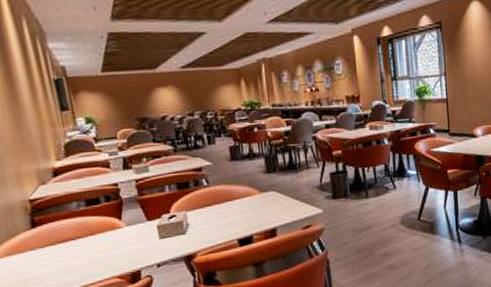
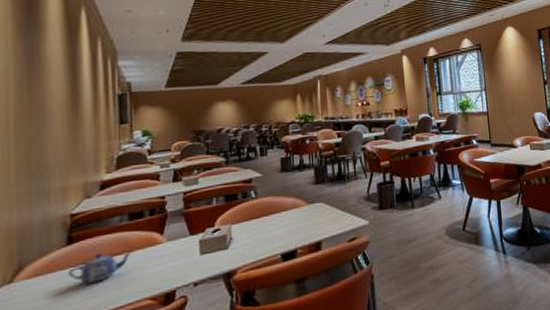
teapot: none [38,234,95,263] -> present [69,251,132,284]

